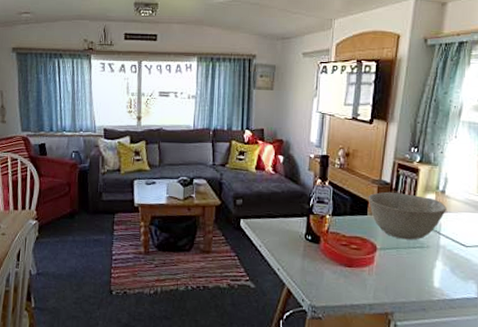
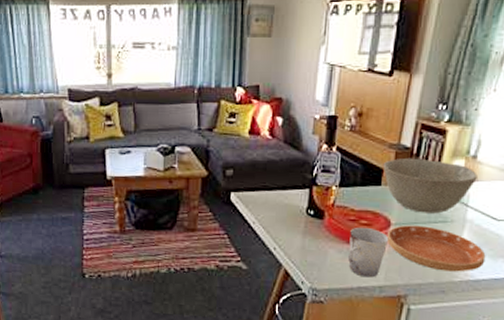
cup: none [342,251,376,296] -> present [348,227,389,278]
saucer: none [375,249,458,292] -> present [387,225,486,272]

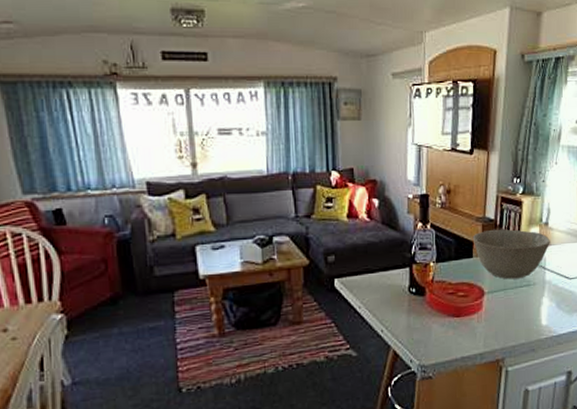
cup: present [348,227,389,278] -> none [450,298,484,347]
saucer: present [387,225,486,272] -> none [483,291,564,331]

